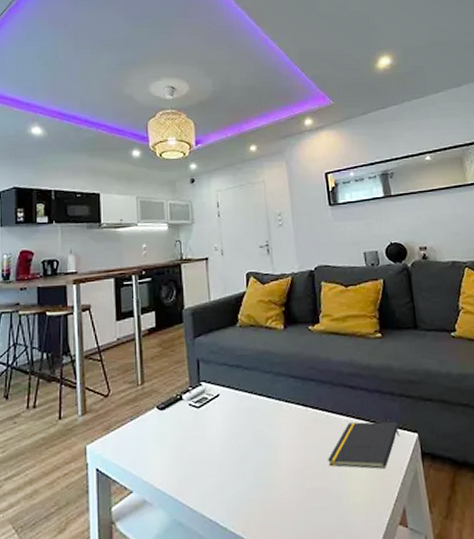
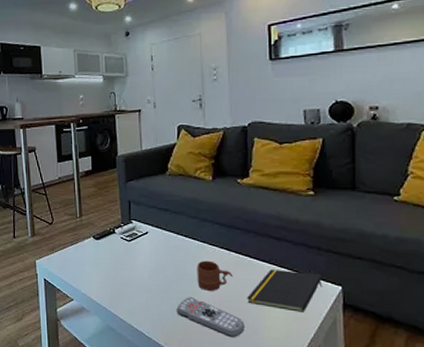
remote control: none [254,467,328,511] -> present [176,297,245,337]
mug: none [273,420,312,457] -> present [197,260,233,291]

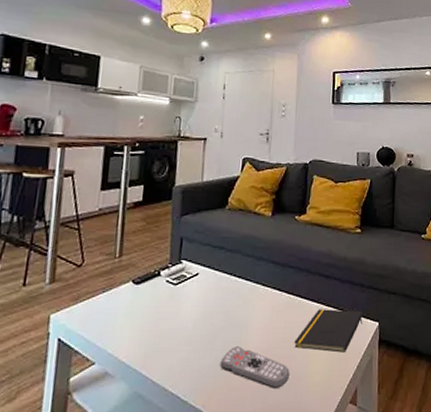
mug: present [197,260,233,291] -> none [245,303,283,337]

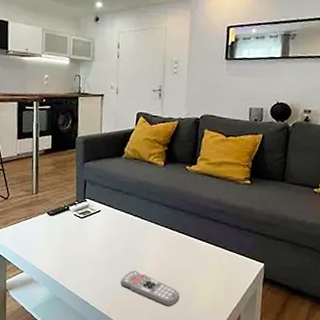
notepad: present [294,309,363,353] -> none [184,247,250,285]

